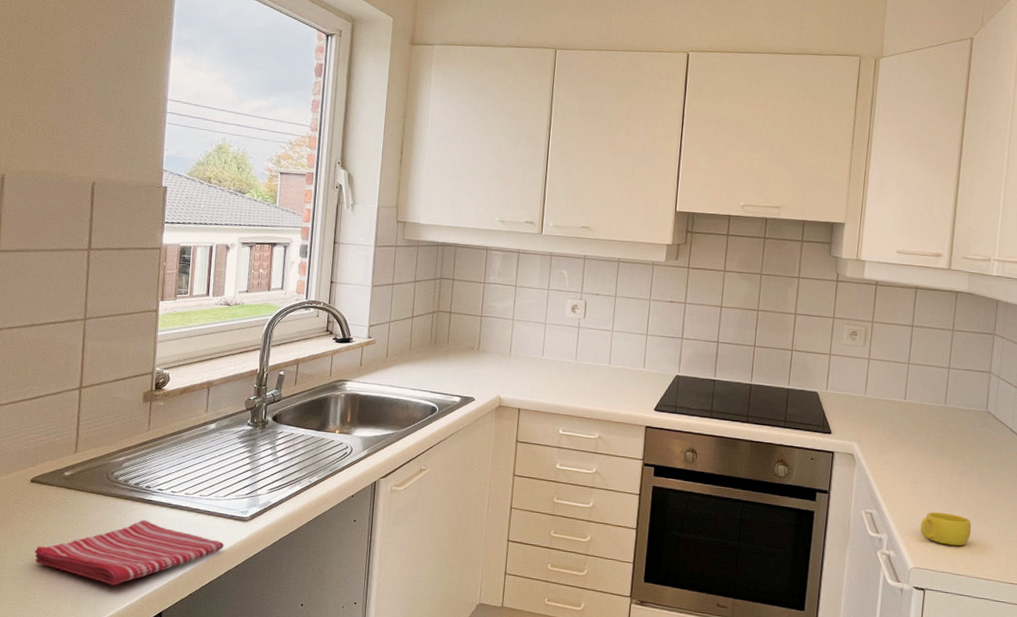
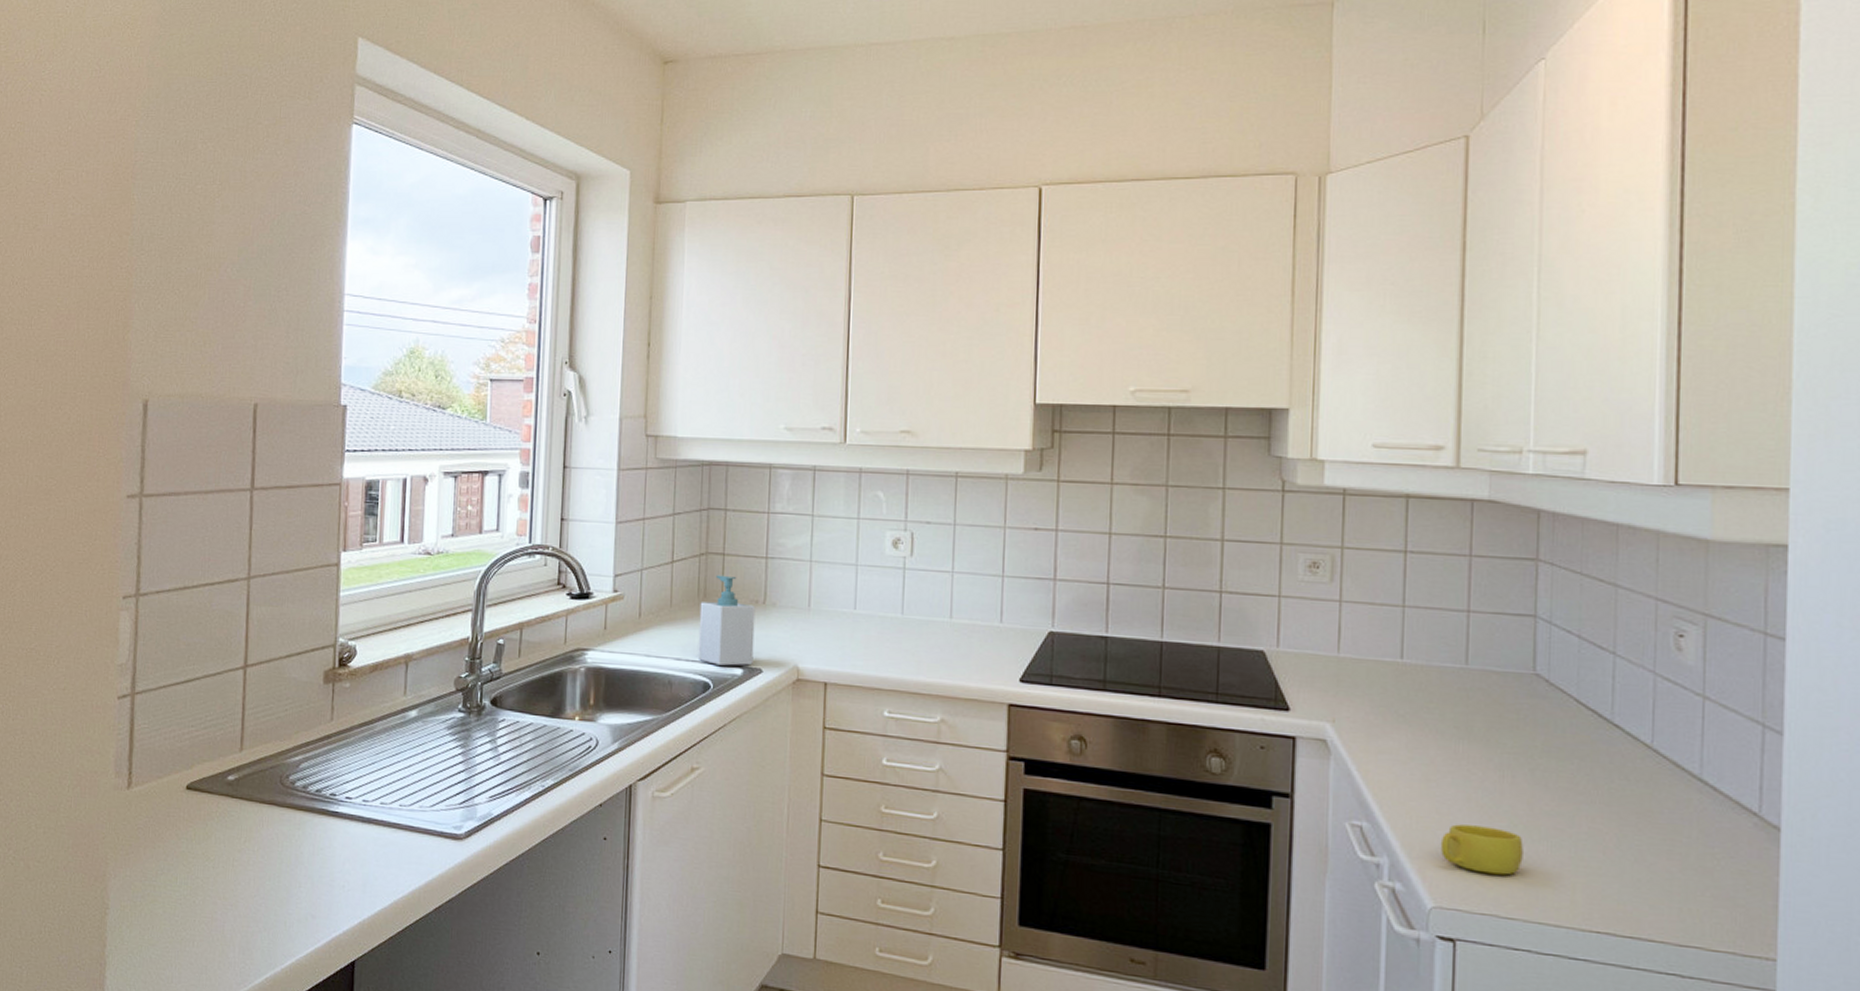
dish towel: present [34,519,225,586] -> none [193,837,433,925]
soap bottle: none [428,327,472,395] -> present [697,575,756,666]

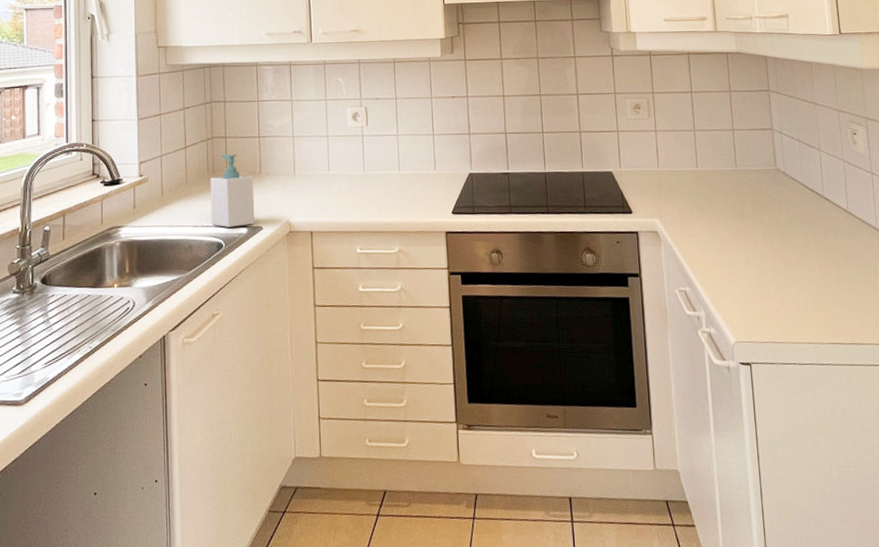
cup: present [1440,824,1523,875] -> none [734,279,784,313]

